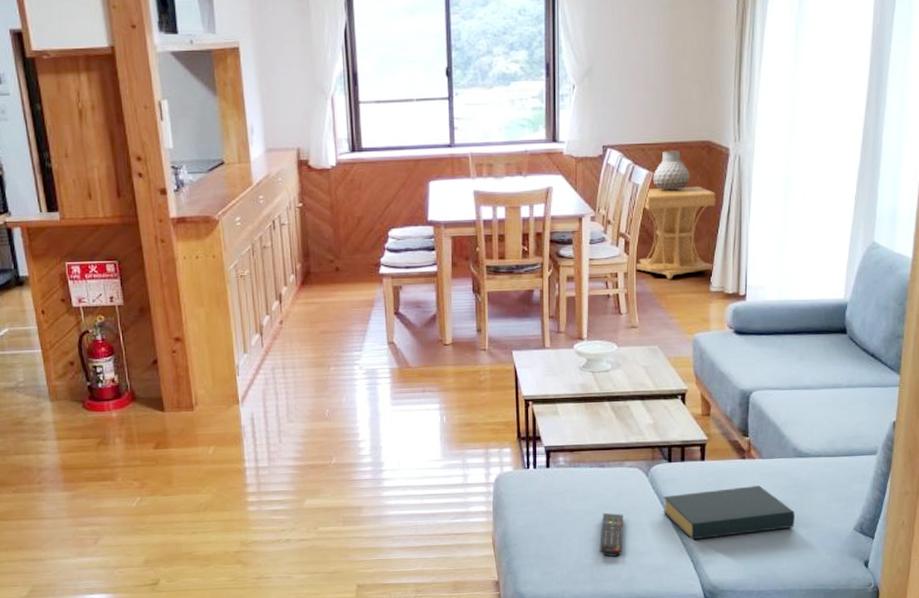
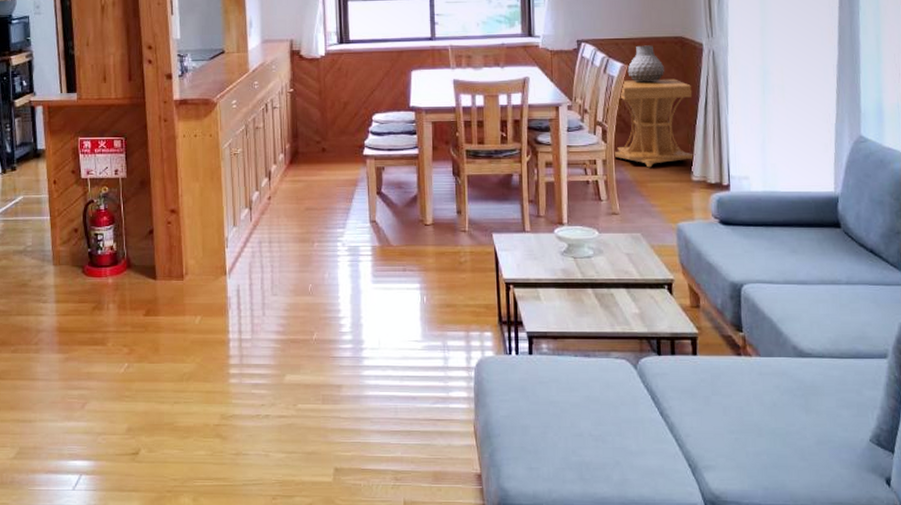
remote control: present [600,512,623,557] -> none [588,406,613,455]
hardback book: present [662,485,795,540] -> none [654,386,801,442]

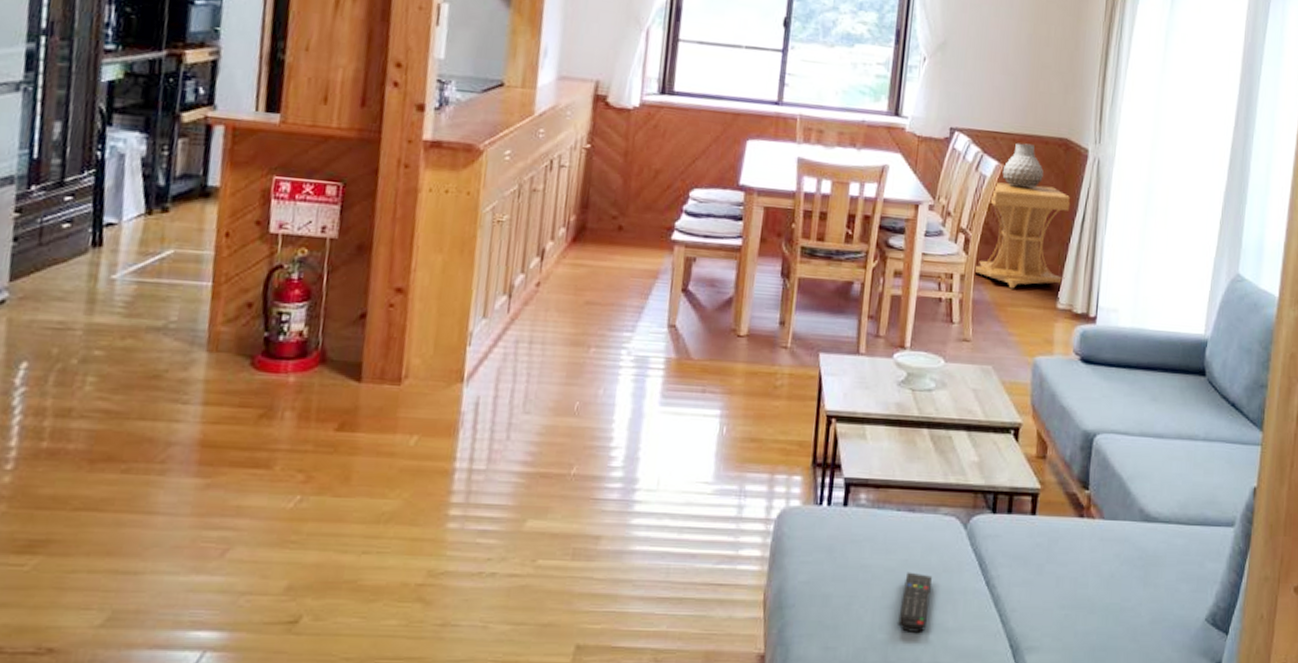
remote control: none [588,406,613,455] -> present [898,572,932,632]

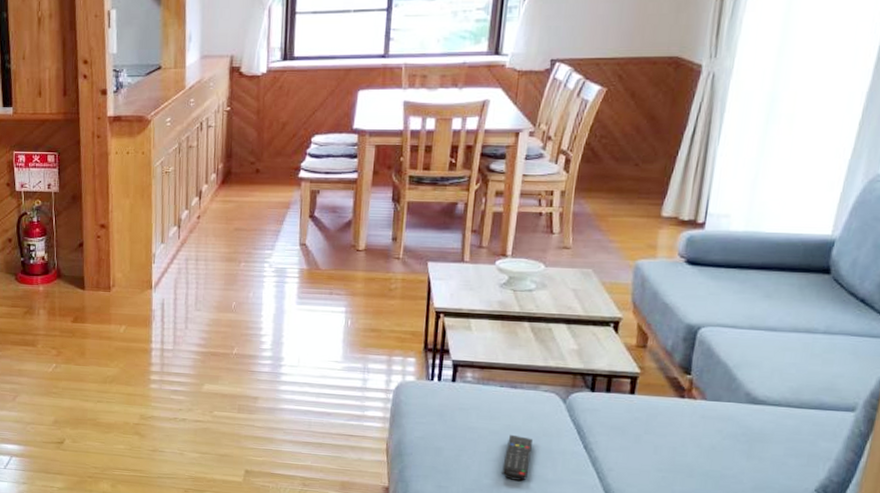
side table: present [972,182,1071,289] -> none [573,104,681,201]
vase: present [1002,143,1043,188] -> none [605,66,650,107]

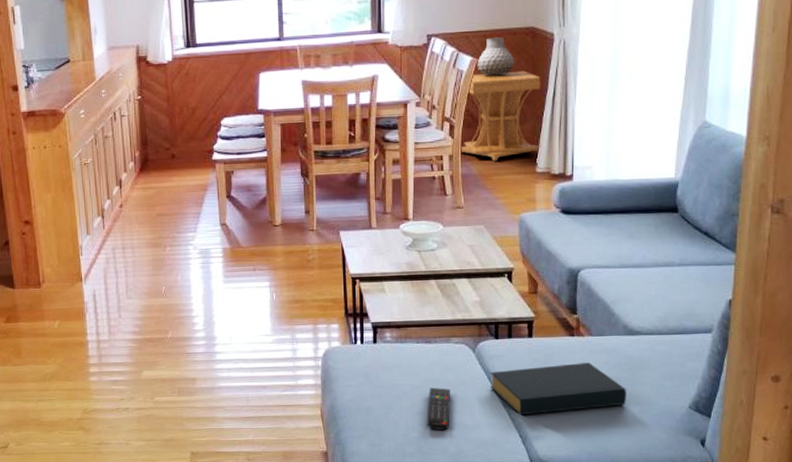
side table: none [573,104,681,201] -> present [459,71,541,161]
hardback book: none [578,426,740,479] -> present [489,362,626,416]
vase: none [605,66,650,107] -> present [477,37,514,75]

